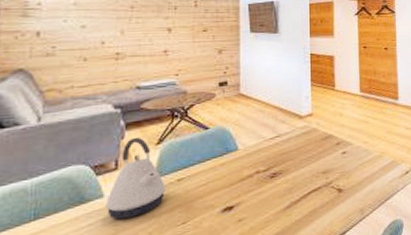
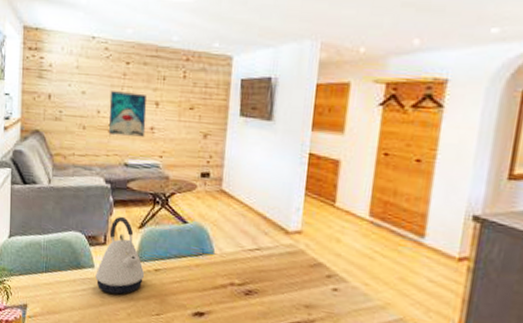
wall art: none [115,22,159,63] -> present [109,91,147,137]

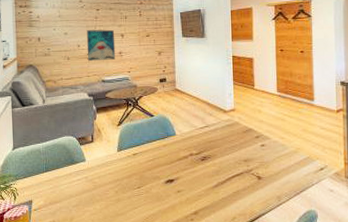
kettle: present [95,216,145,294] -> none [87,119,126,178]

